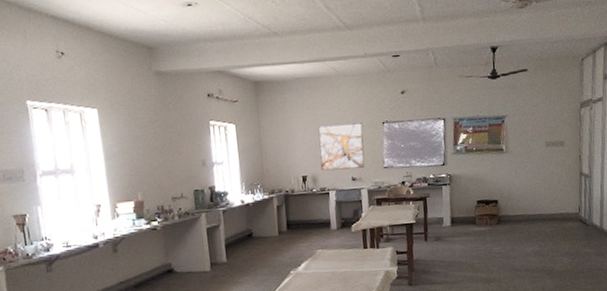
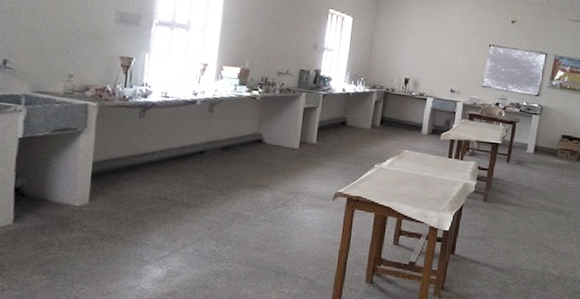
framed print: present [318,123,365,171] -> none [423,36,471,82]

